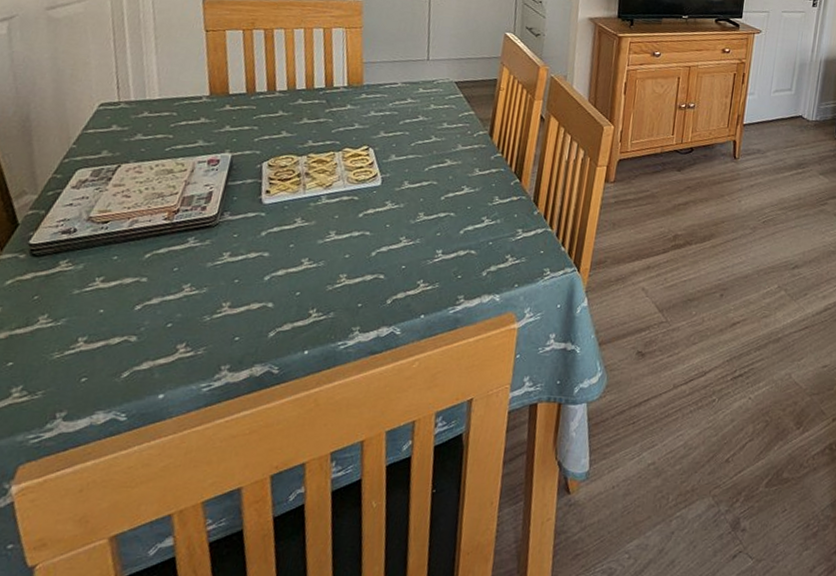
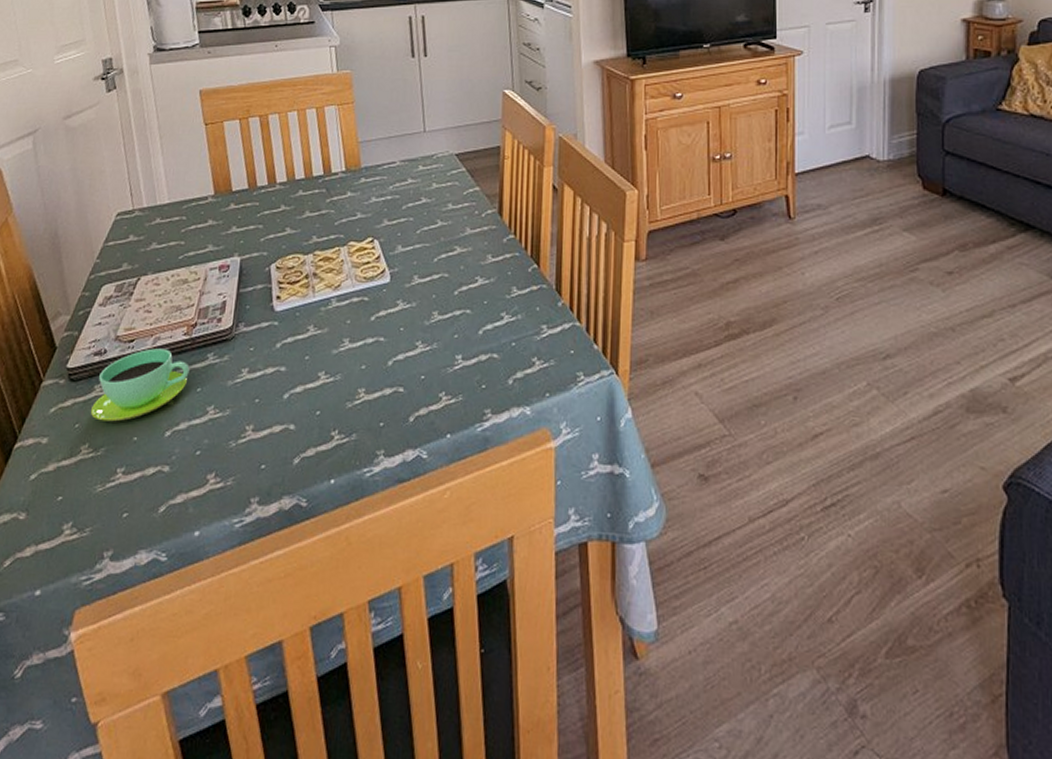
cup: none [52,230,168,296] -> present [90,348,190,422]

